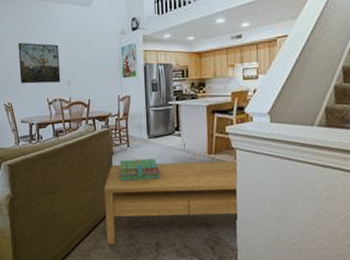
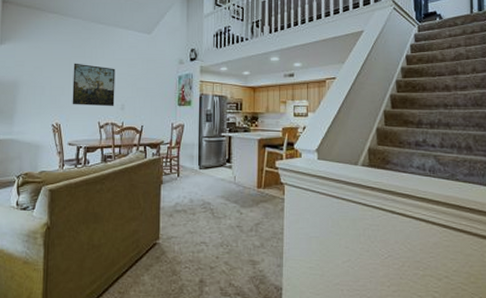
coffee table: present [104,160,239,245] -> none [148,194,287,281]
stack of books: present [118,159,161,181] -> none [166,189,210,212]

